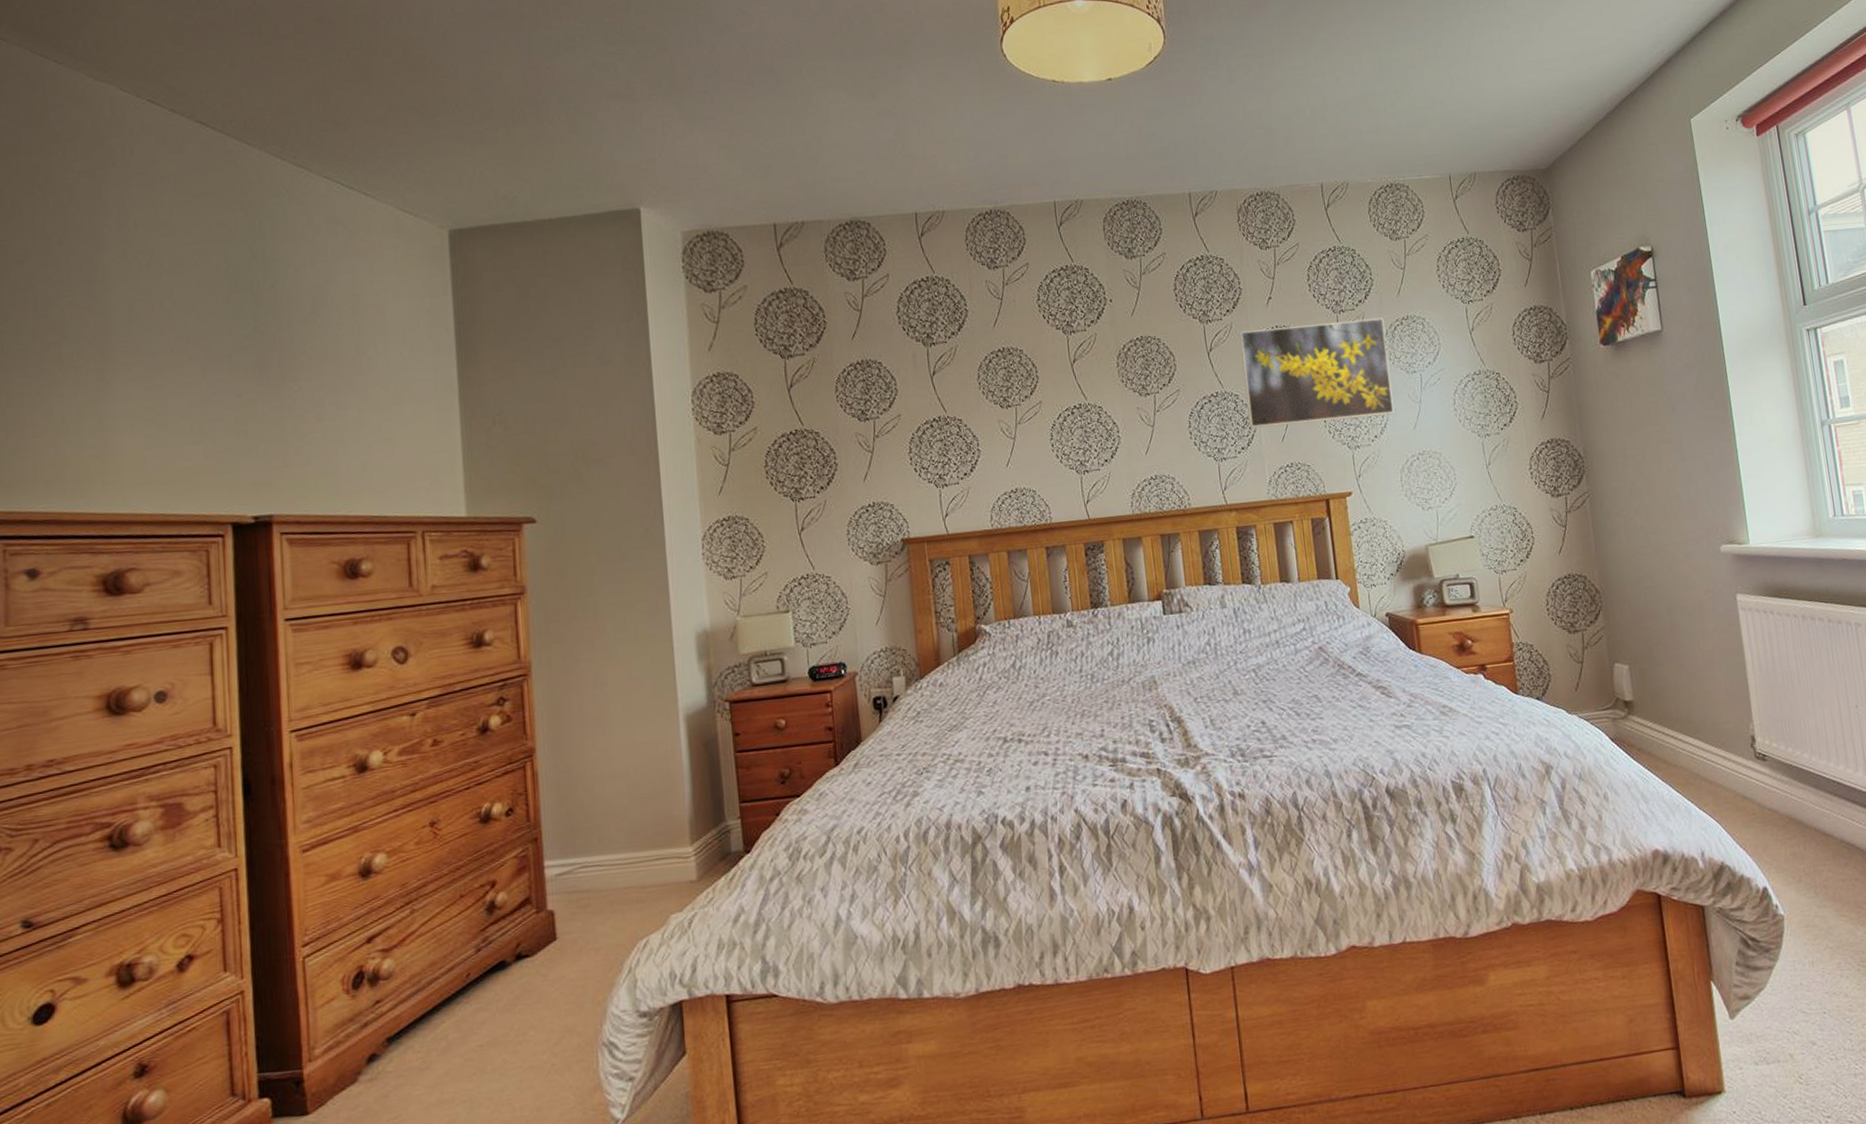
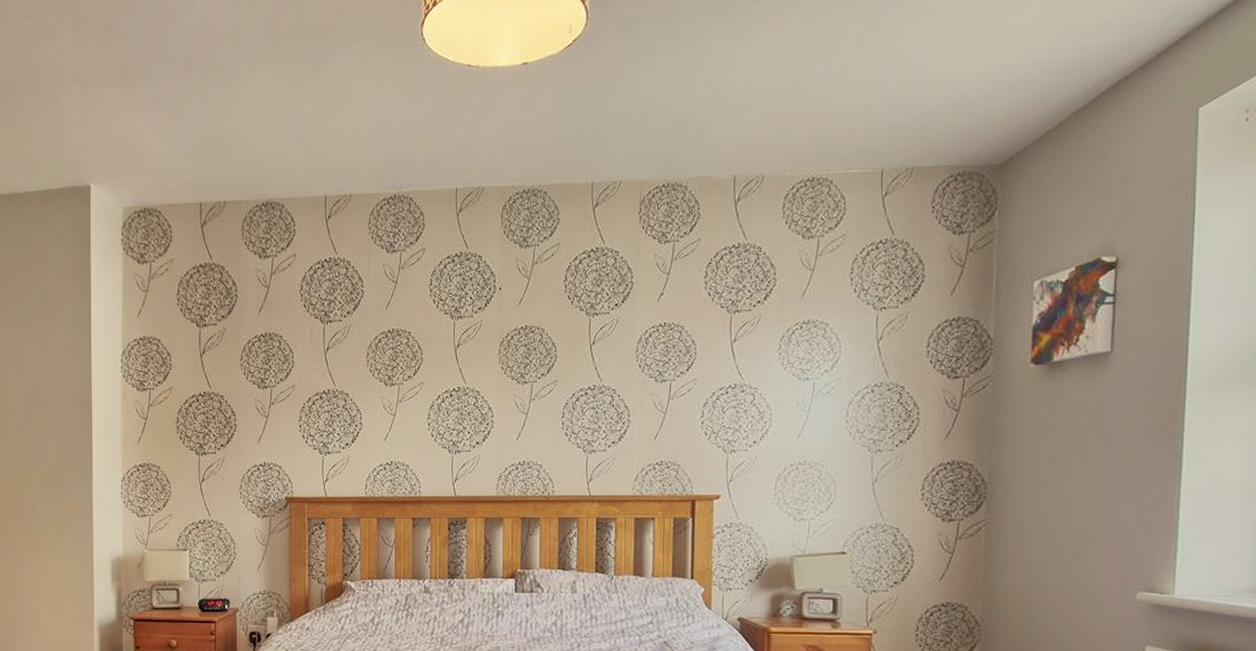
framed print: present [1239,317,1394,428] -> none [622,320,782,424]

